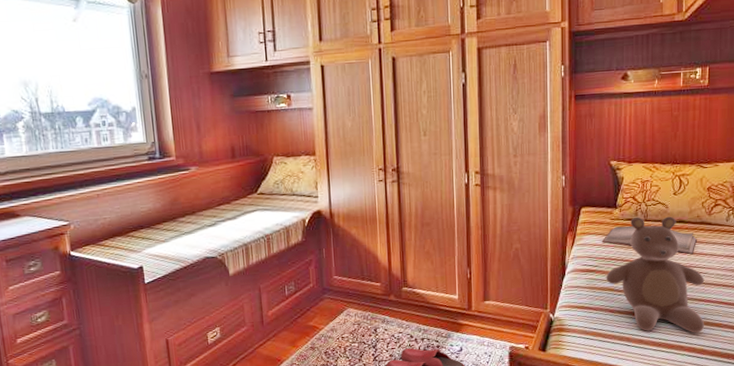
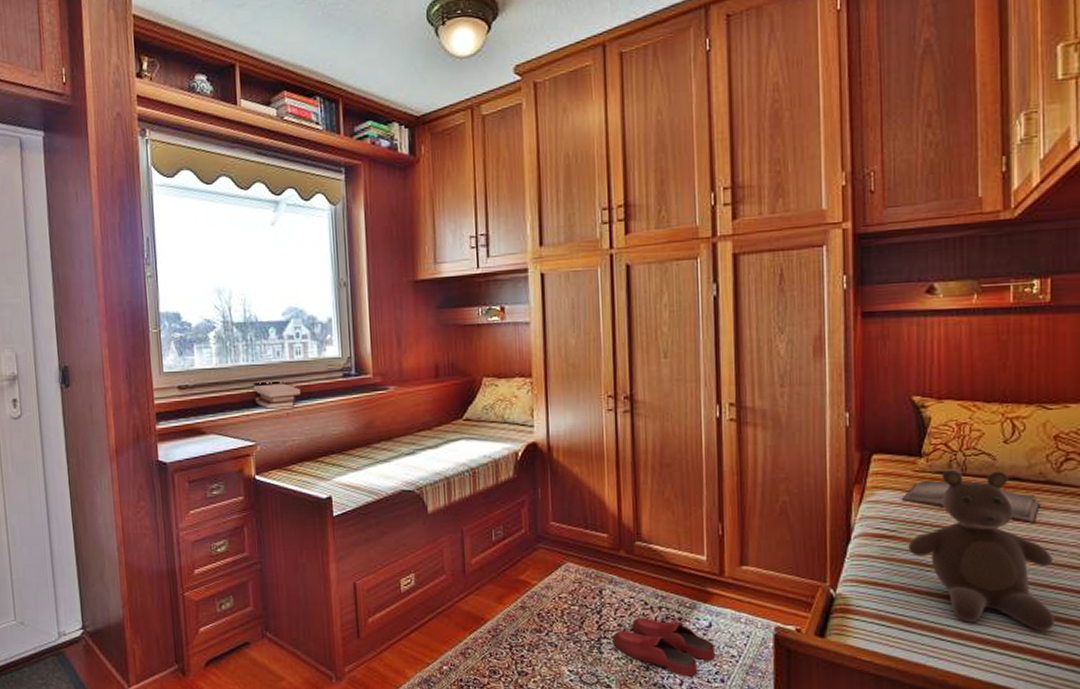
books: none [63,167,111,192] -> present [253,383,302,409]

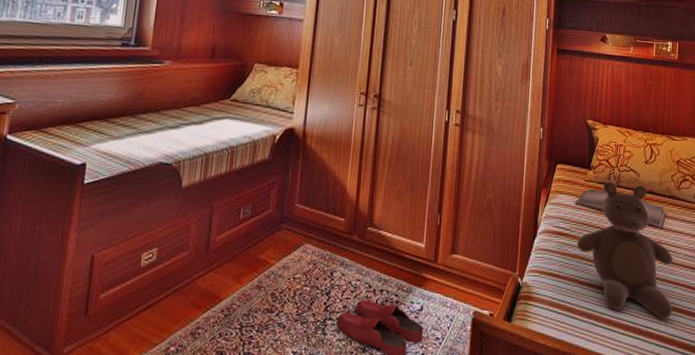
books: present [253,383,302,409] -> none [24,43,76,70]

